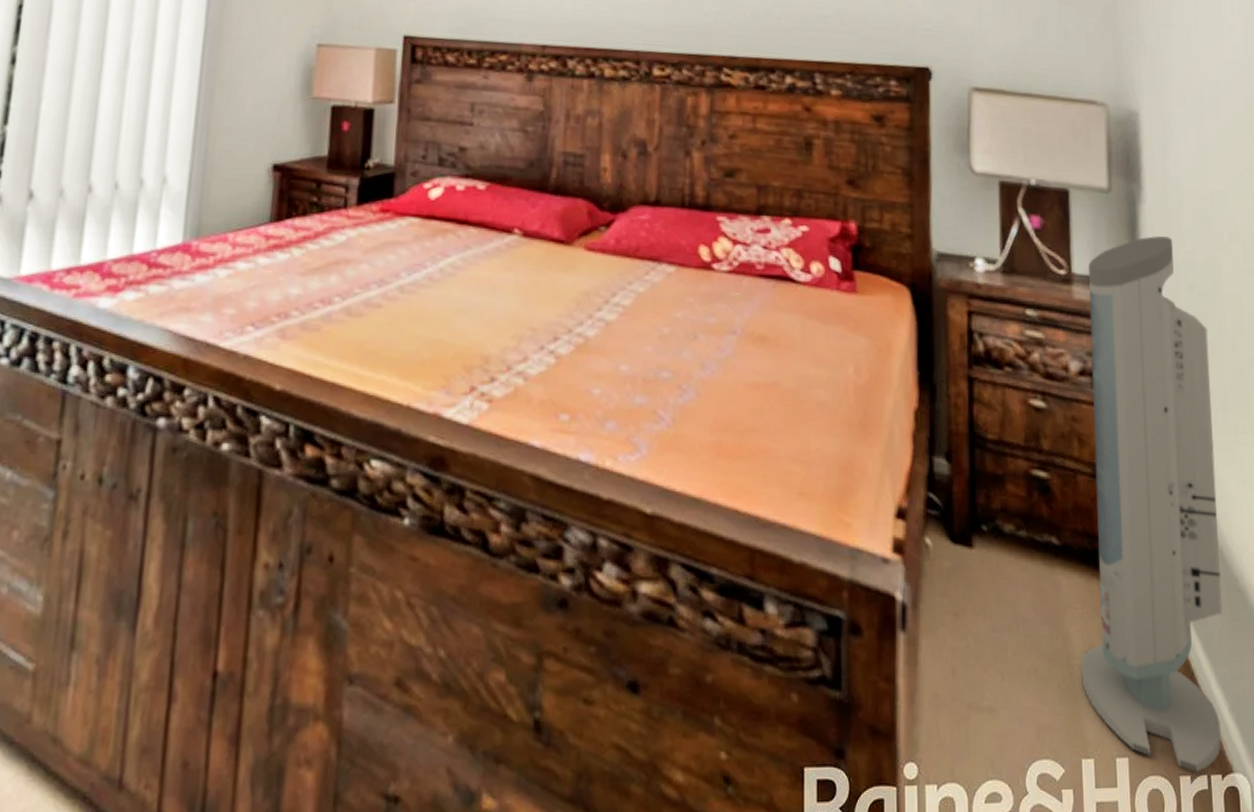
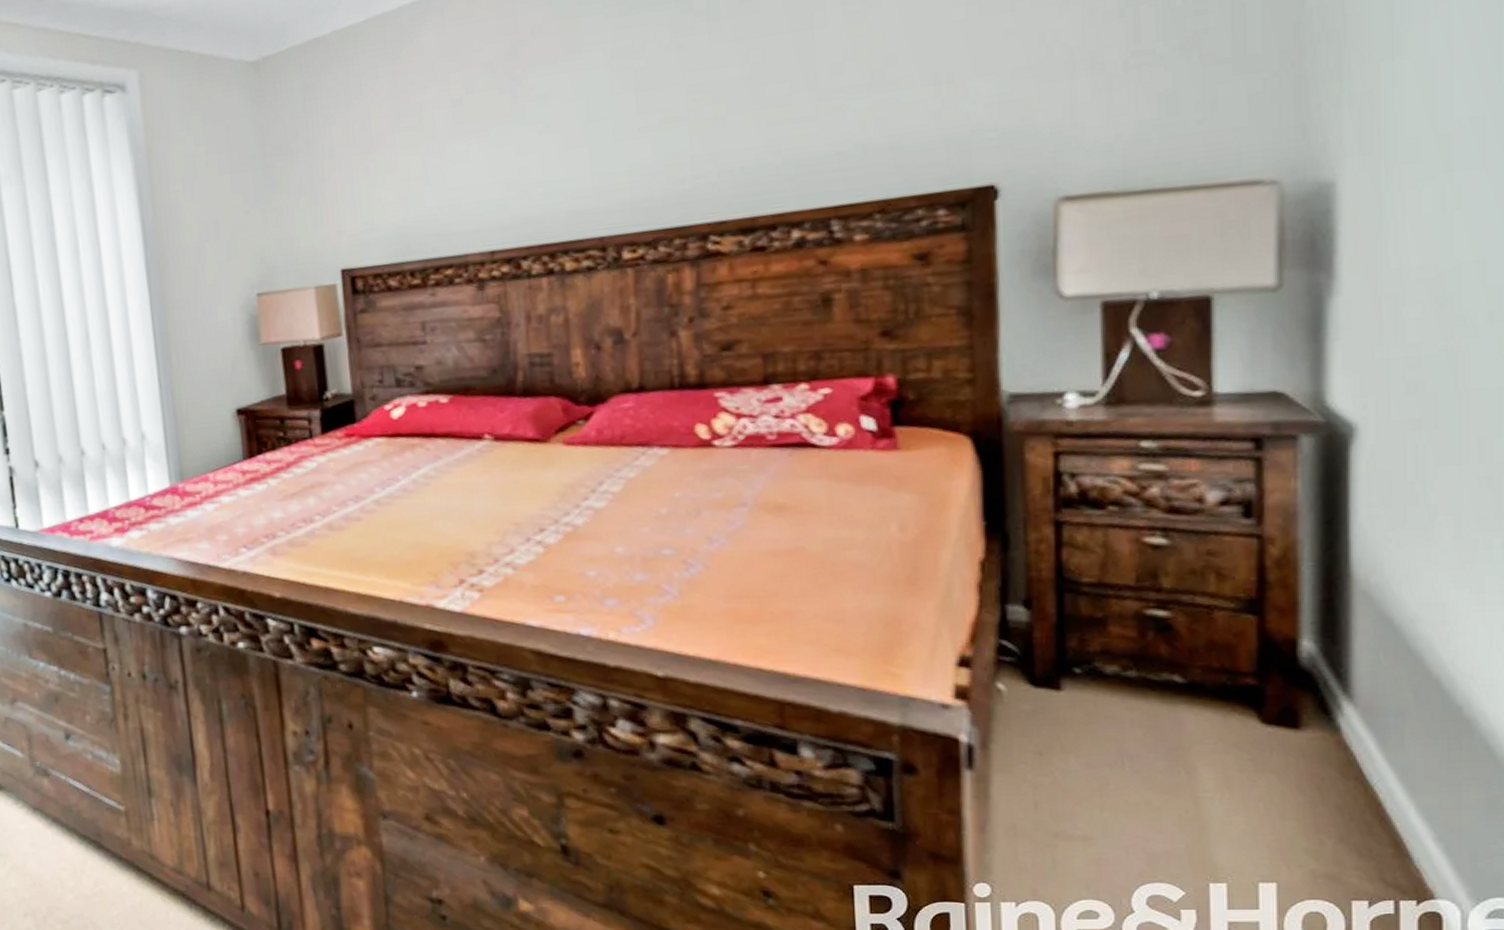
air purifier: present [1082,235,1223,772] -> none [1213,329,1437,898]

